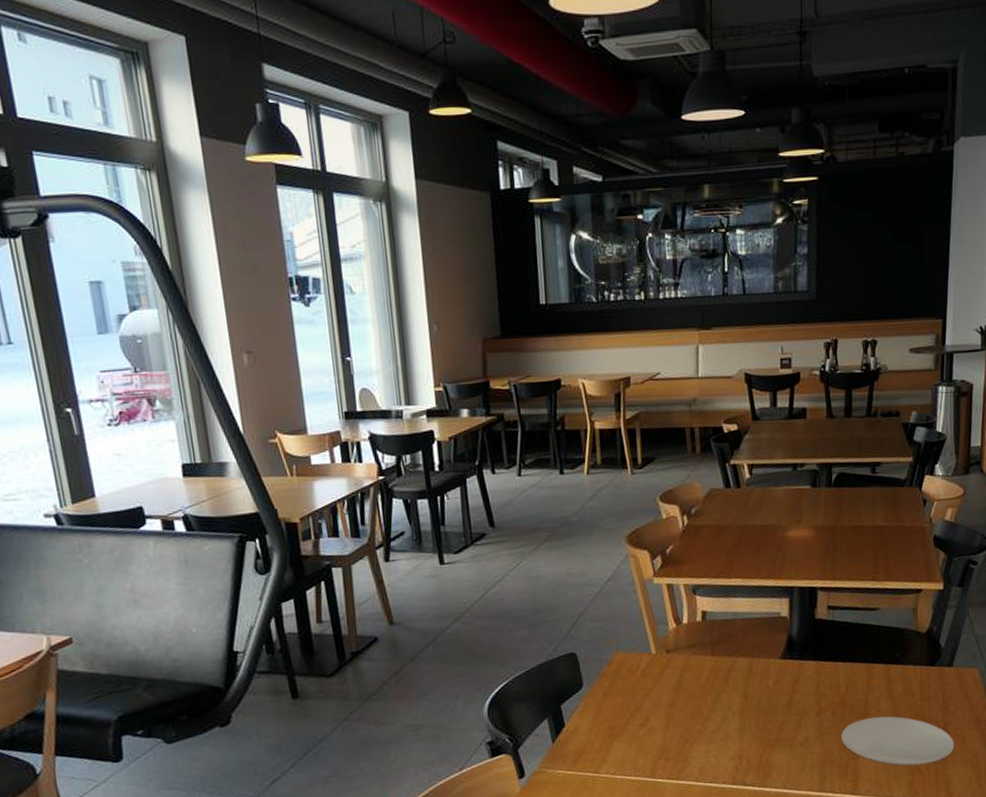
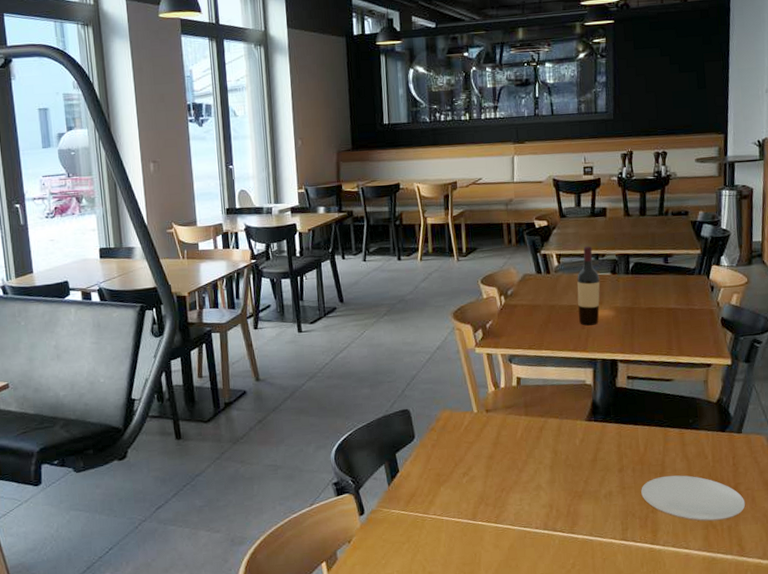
wine bottle: none [771,453,799,549] -> present [577,245,600,326]

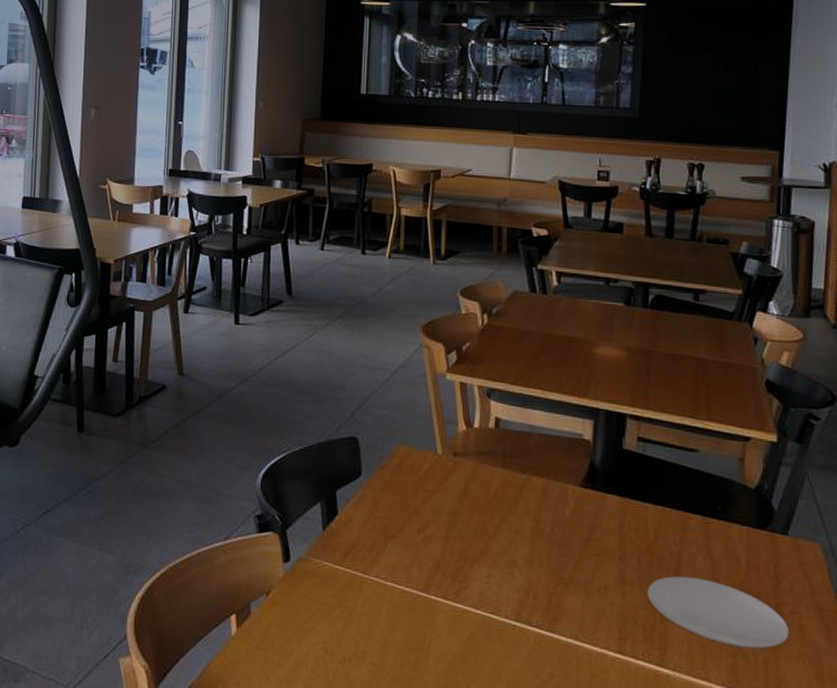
wine bottle: present [577,245,600,326] -> none [579,266,610,366]

